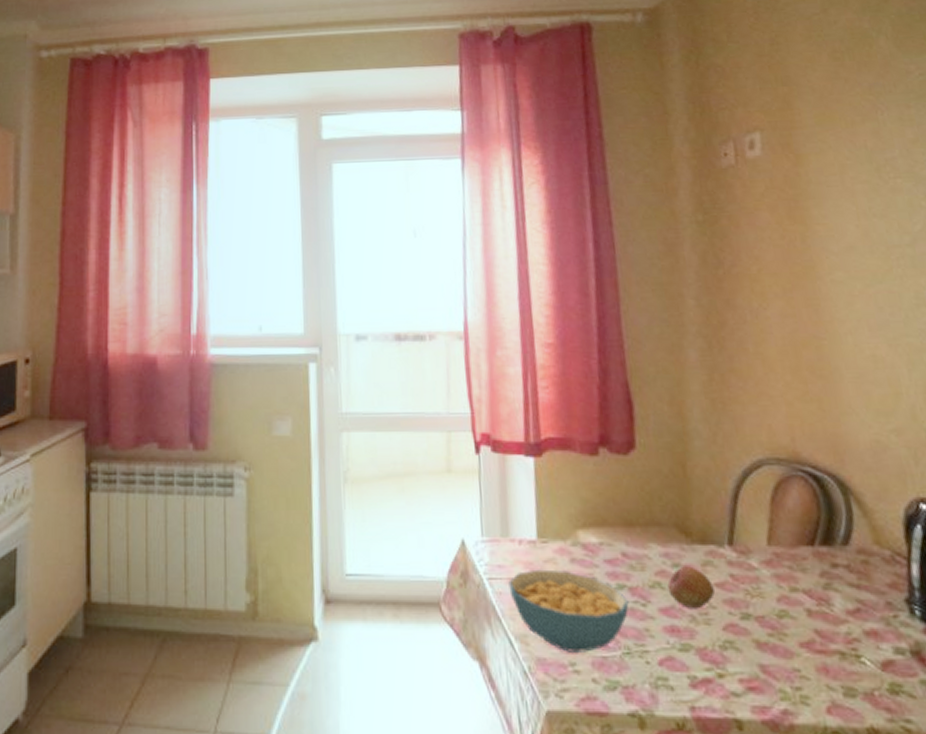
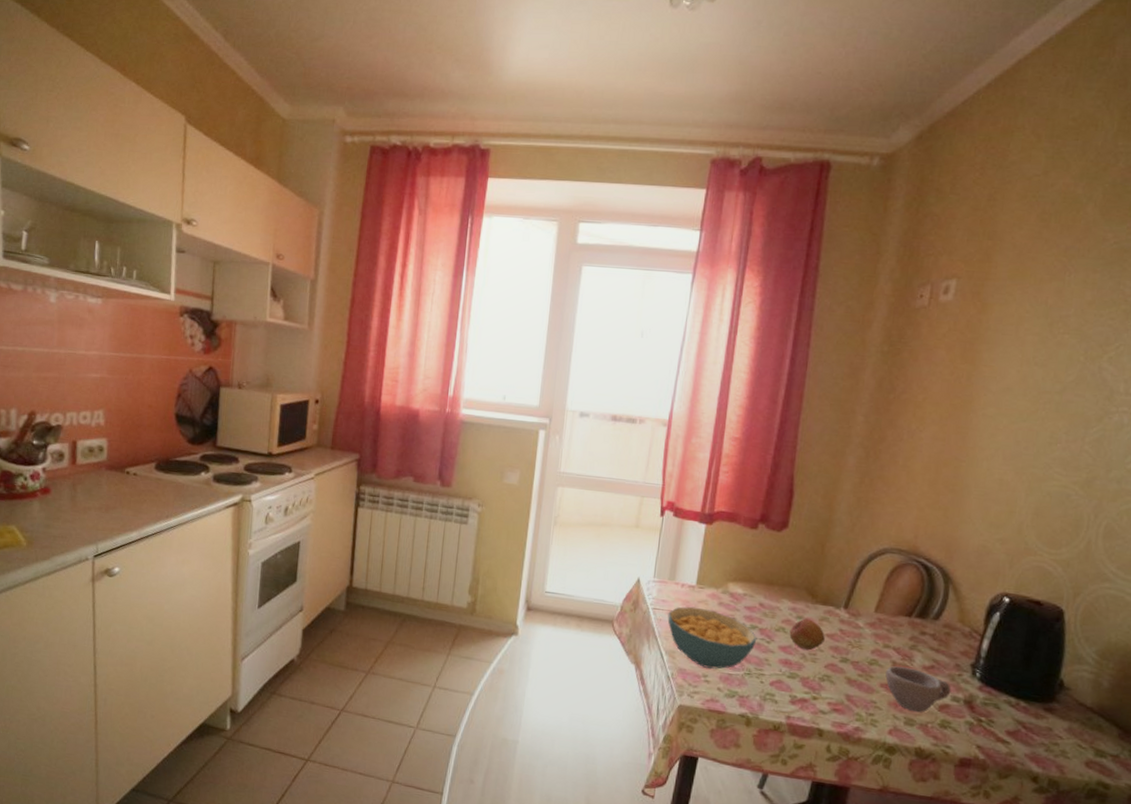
cup: none [801,616,891,677] -> present [885,666,951,713]

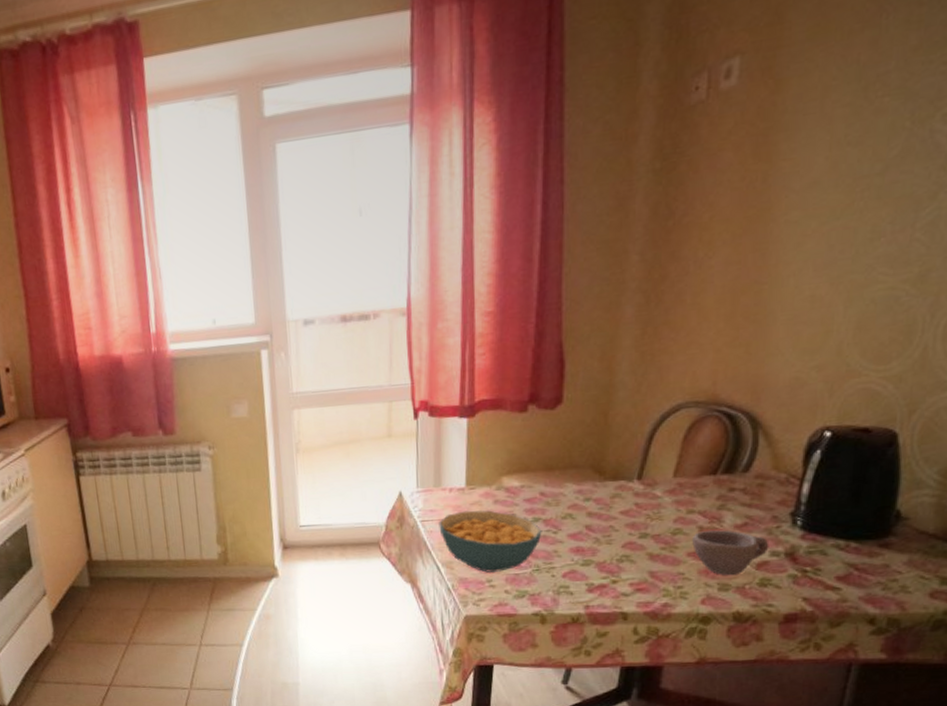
fruit: present [789,618,825,651] -> none [578,499,619,533]

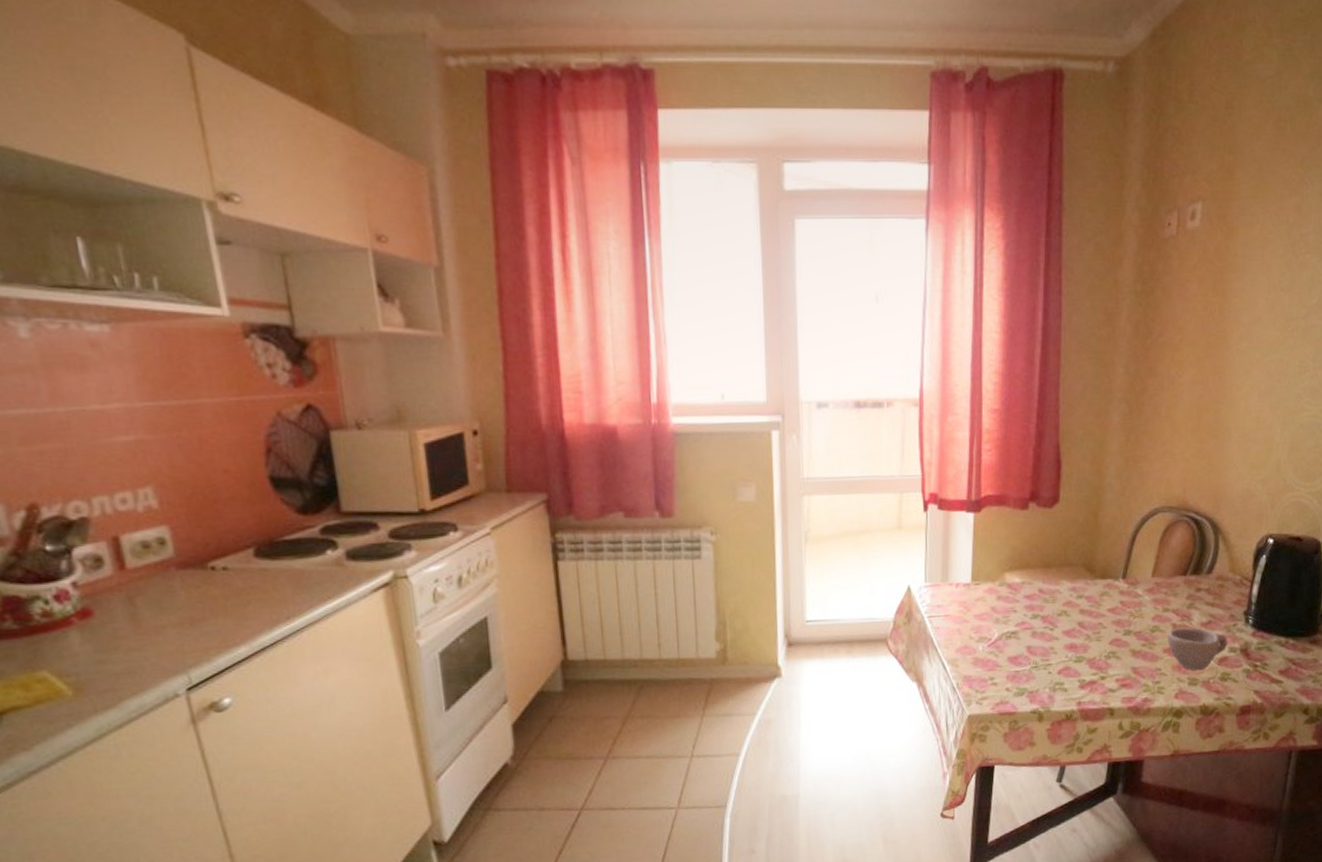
cereal bowl: present [439,509,542,573] -> none [945,605,1040,670]

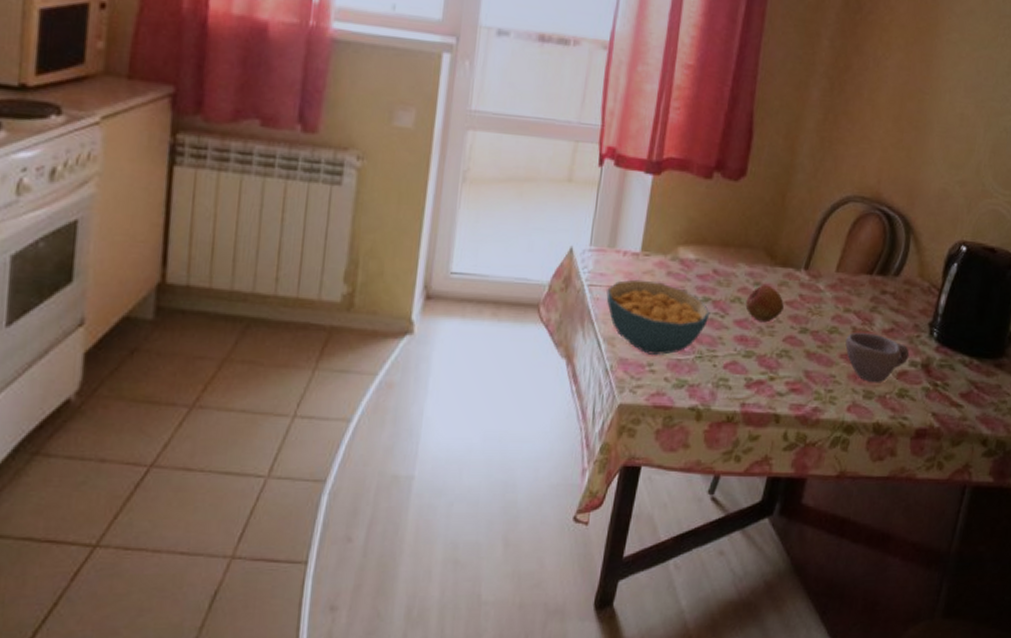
cereal bowl: none [945,605,1040,670] -> present [606,279,710,355]
fruit: none [1072,597,1107,630] -> present [745,285,784,323]

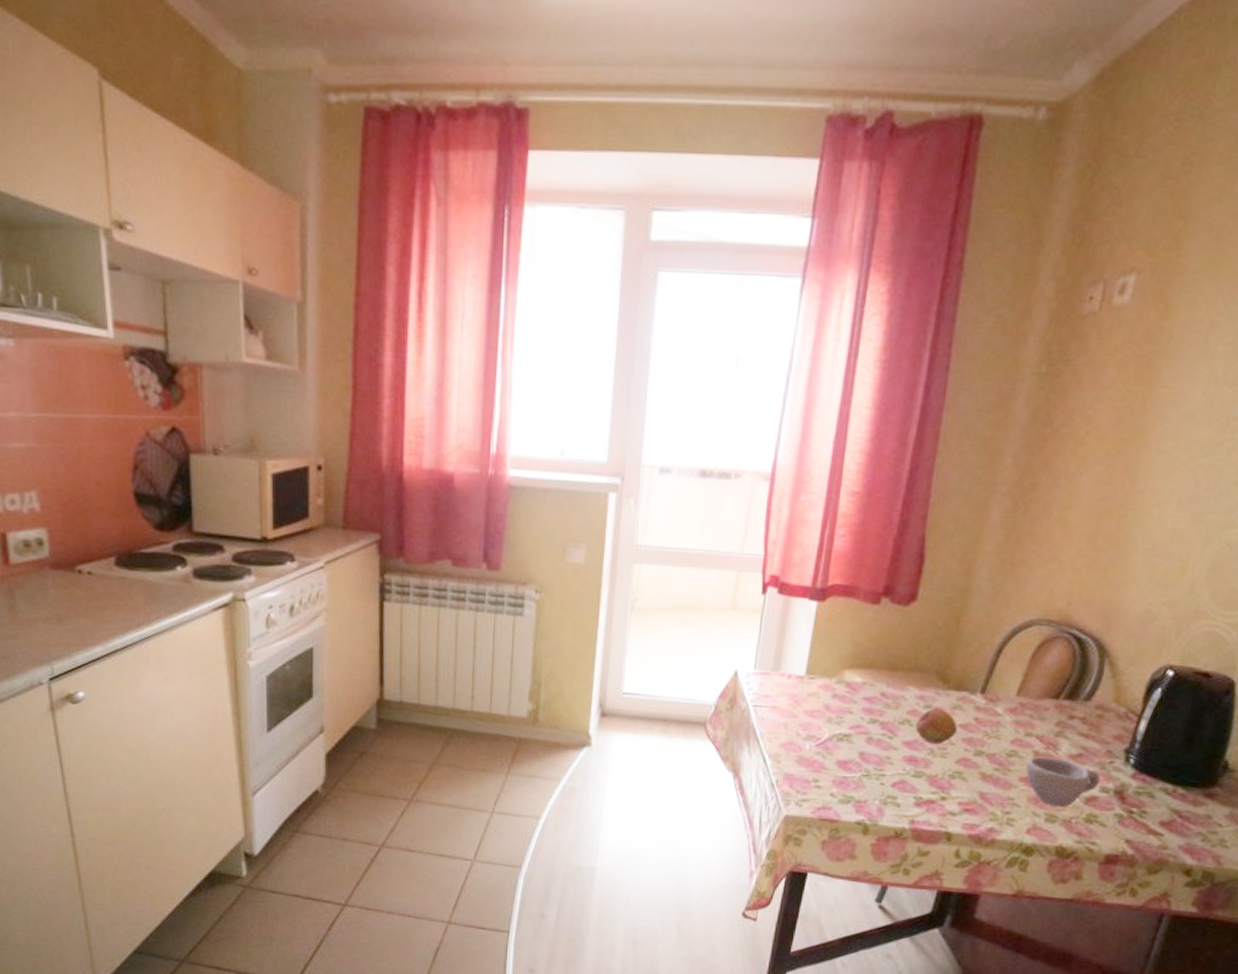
cereal bowl: present [606,279,710,355] -> none [771,701,878,772]

